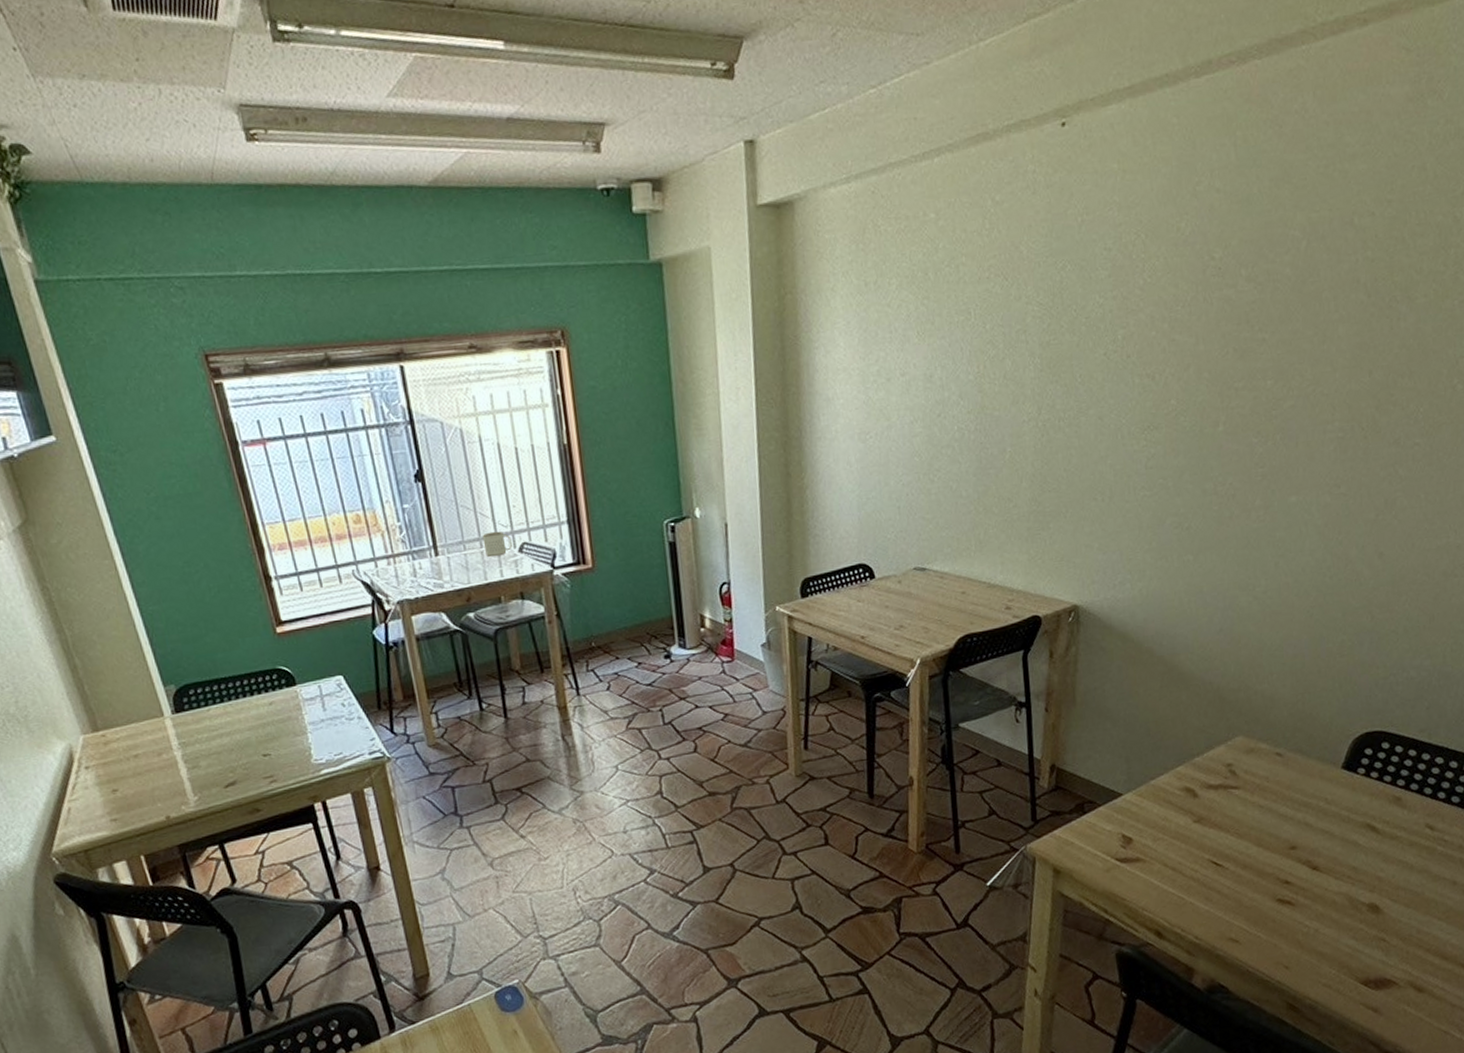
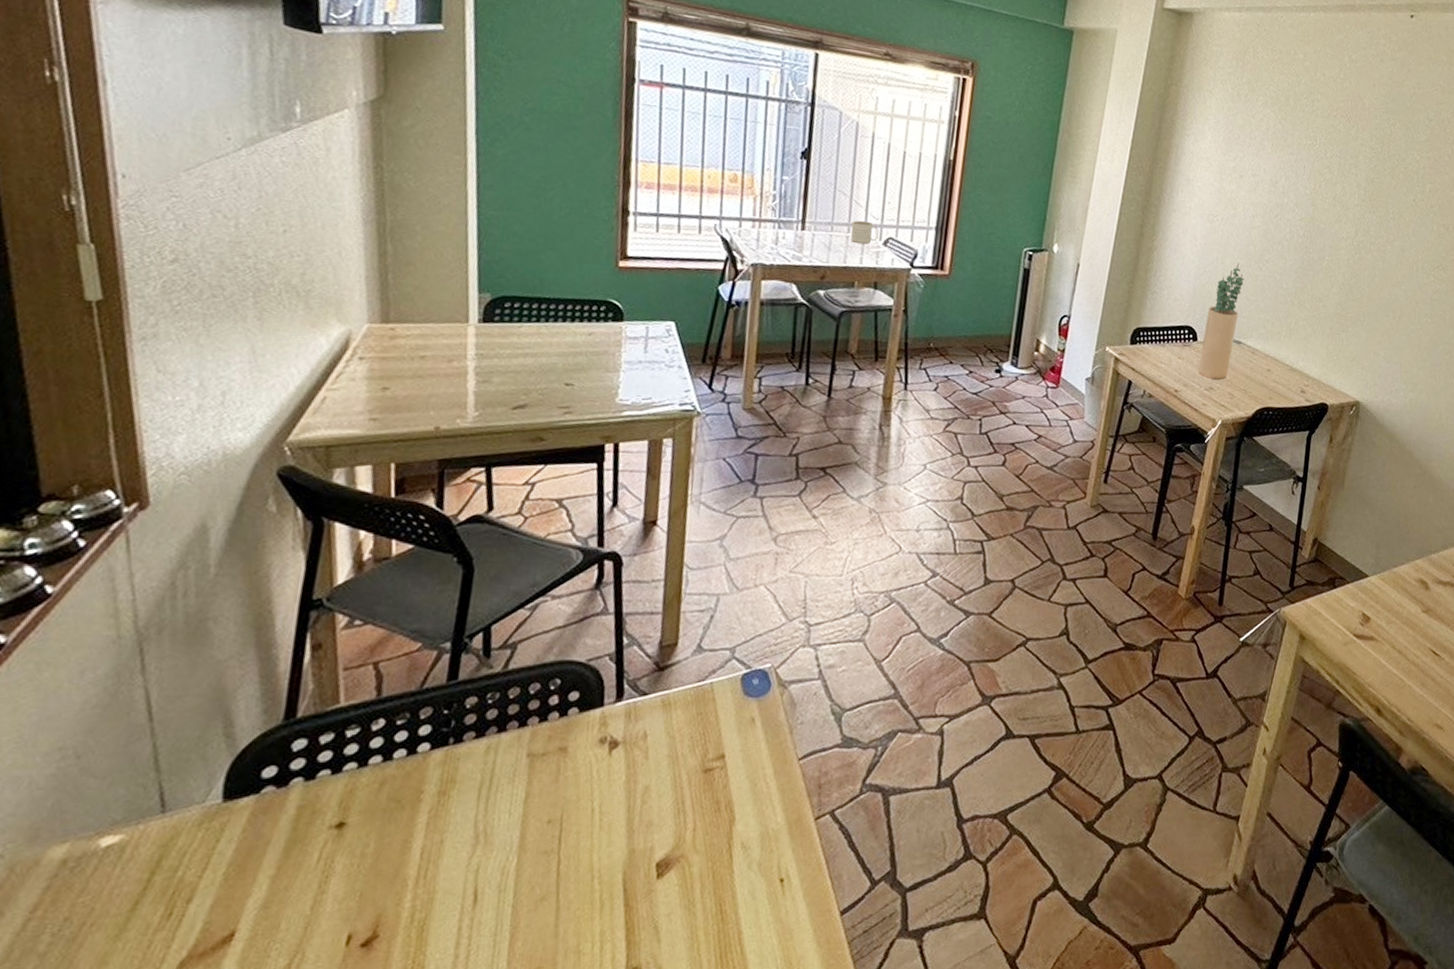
vase: none [880,479,918,617] -> present [1198,262,1244,380]

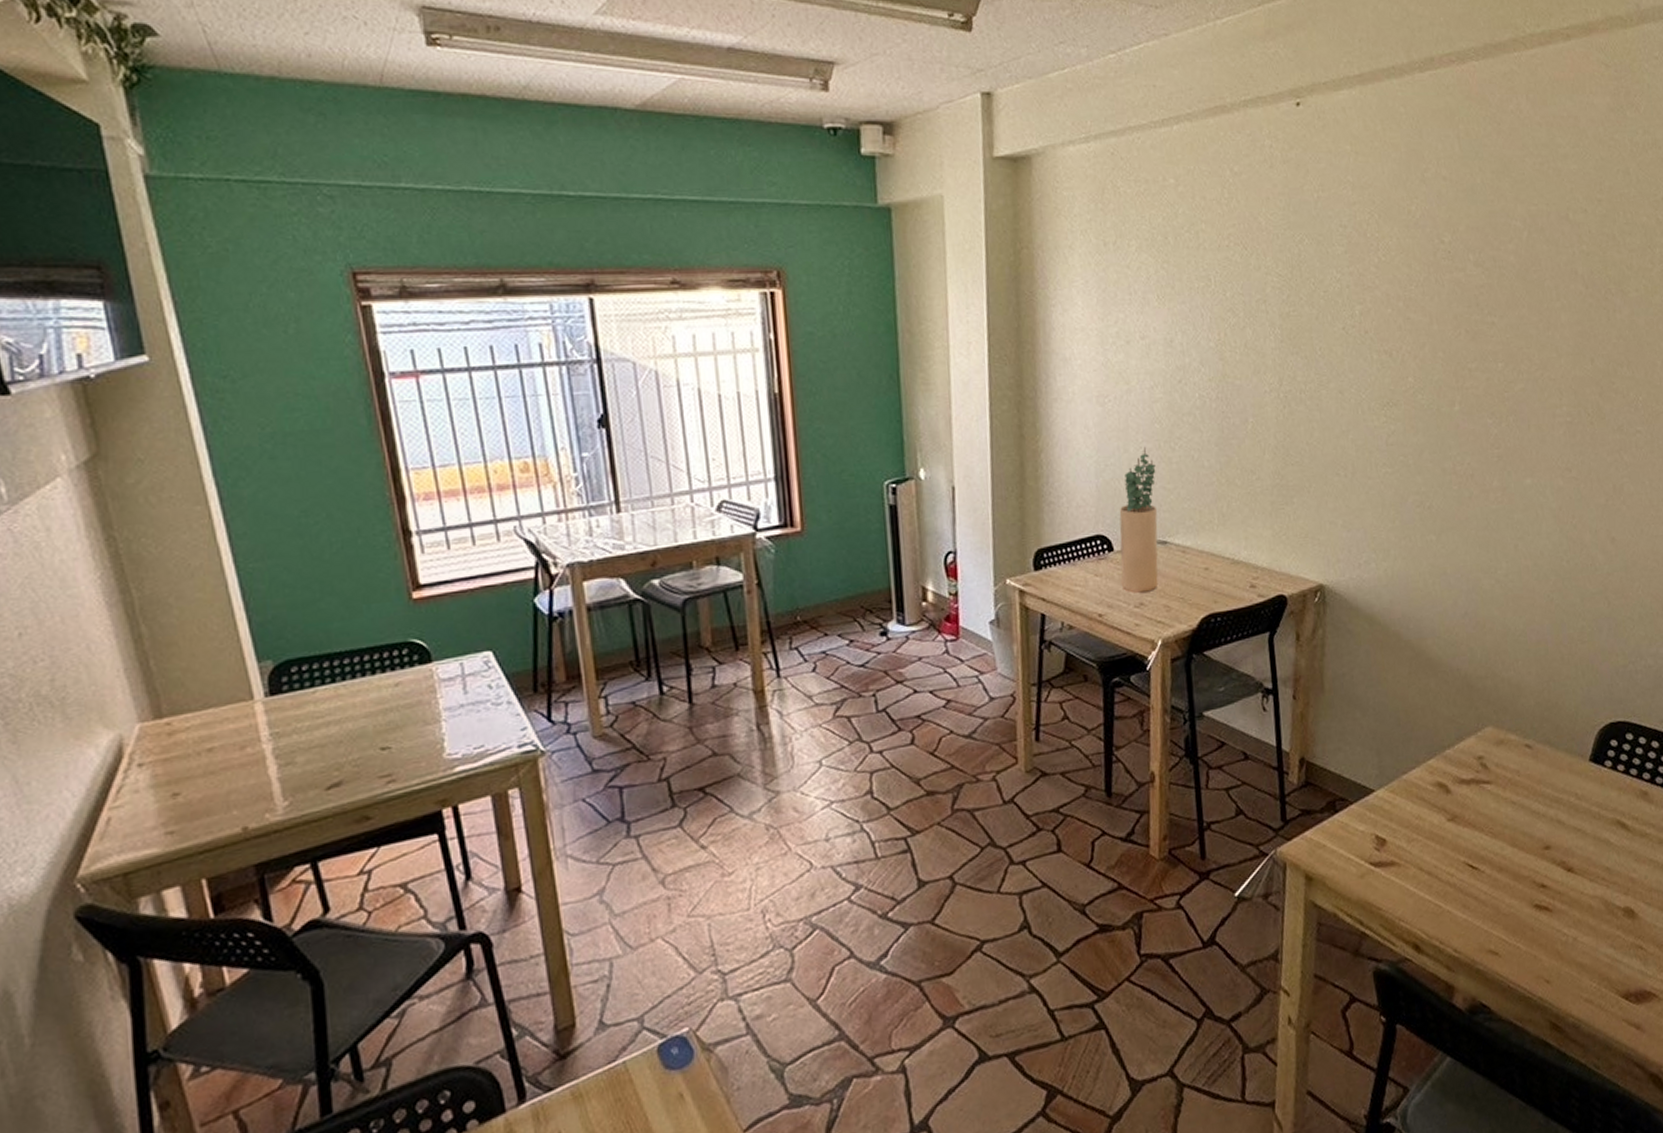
mug: present [851,220,879,244] -> none [674,486,709,515]

